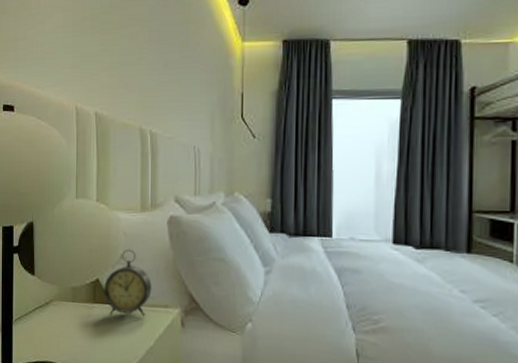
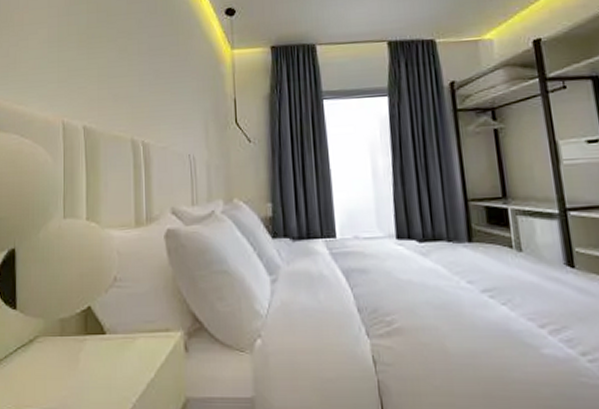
alarm clock: present [104,249,152,317] -> none [97,269,150,347]

